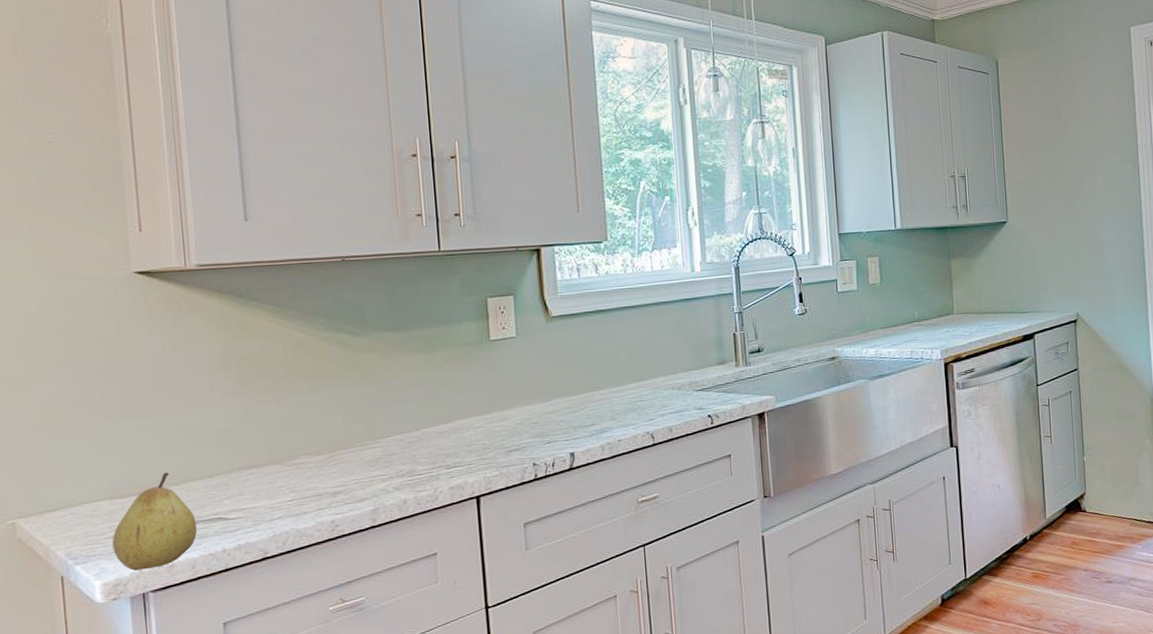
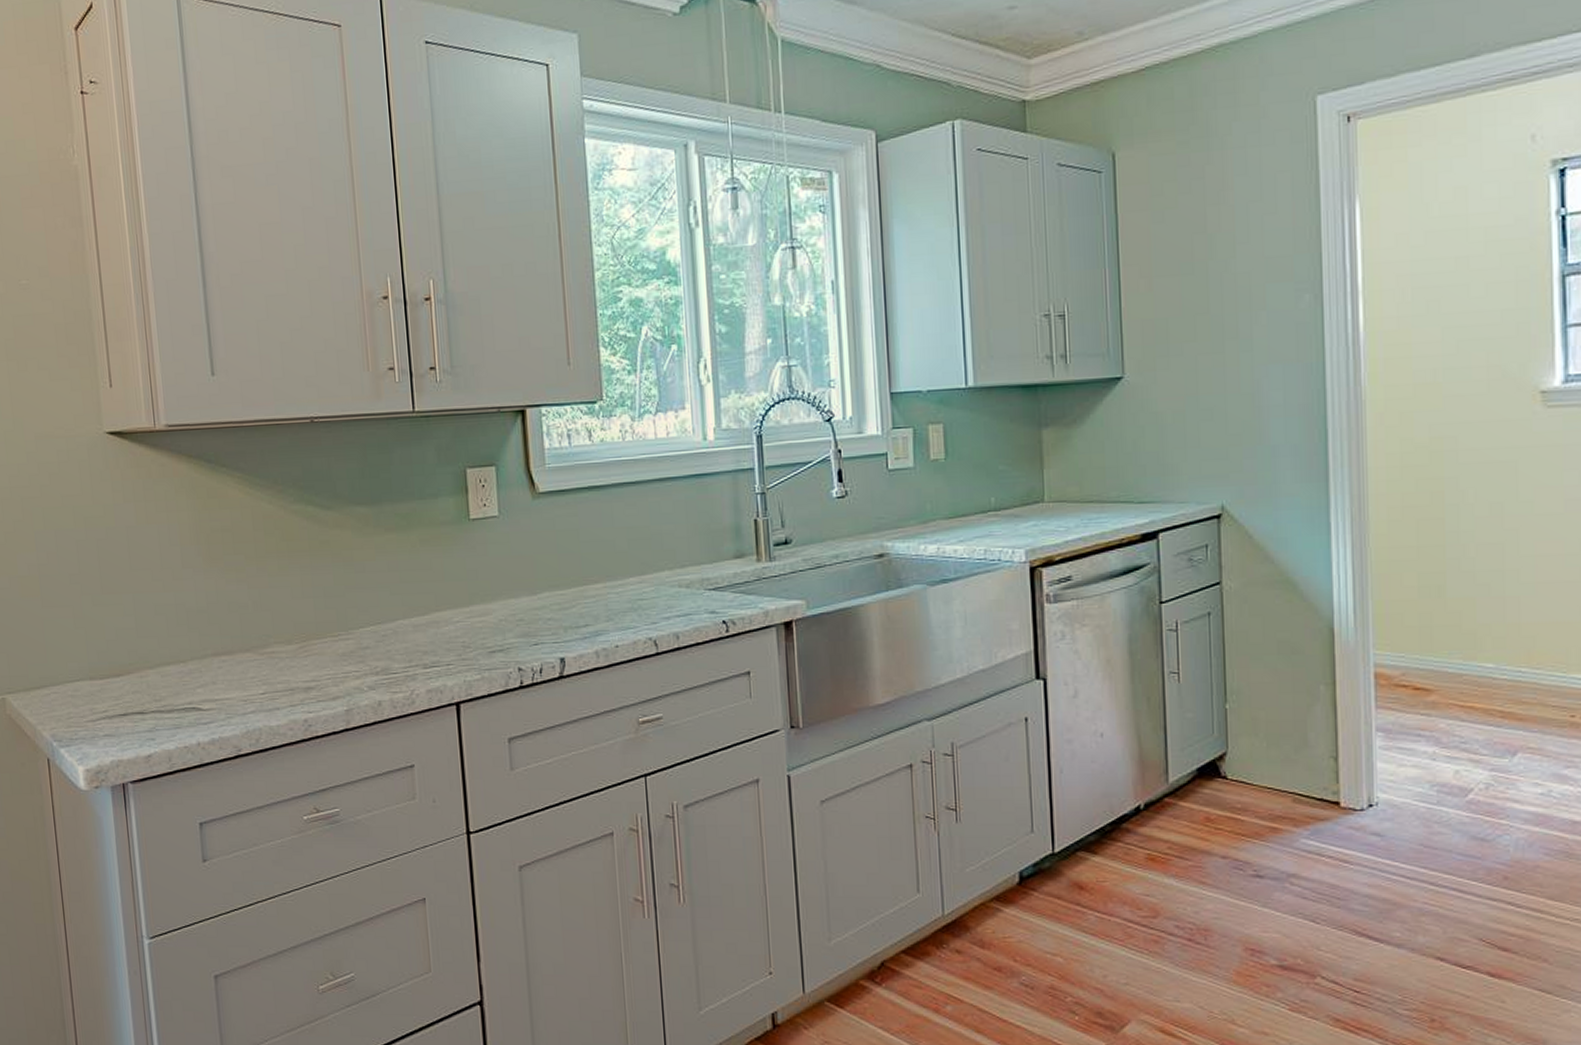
fruit: present [112,472,198,571] -> none [93,654,173,759]

